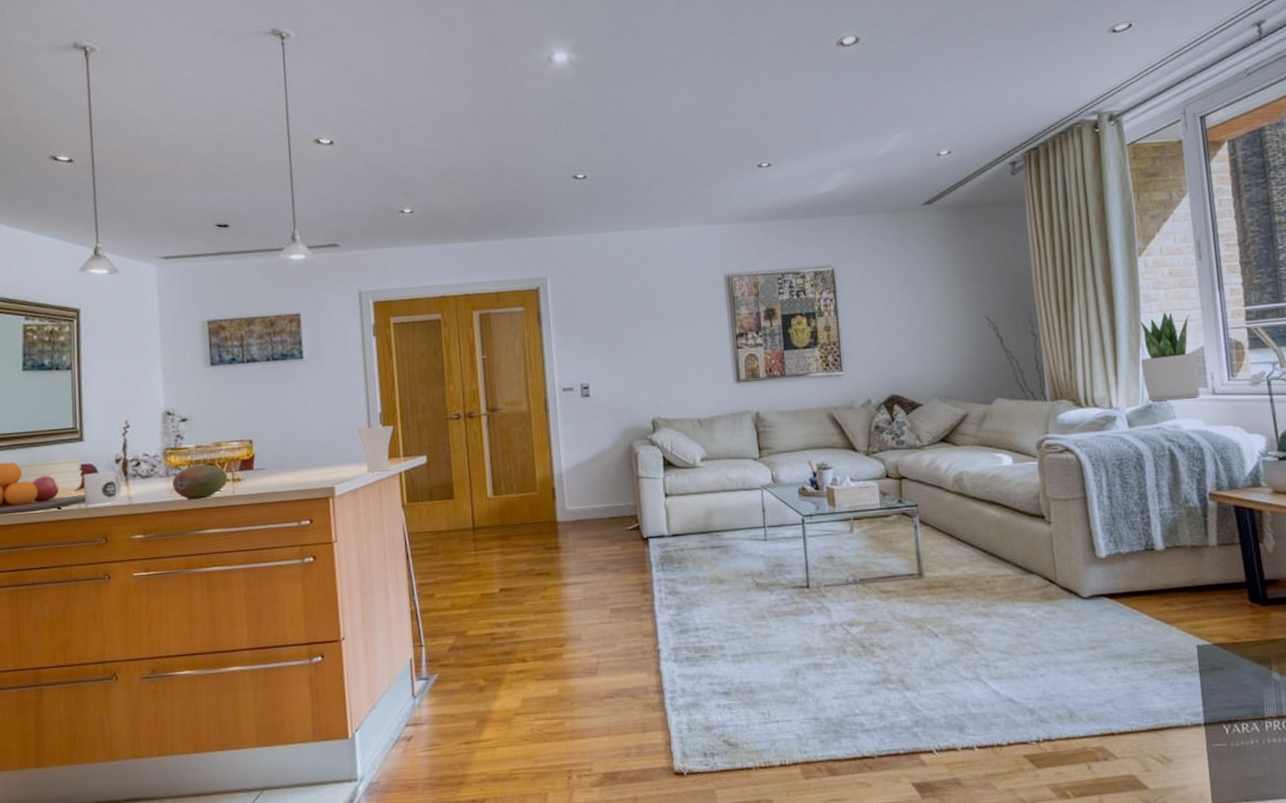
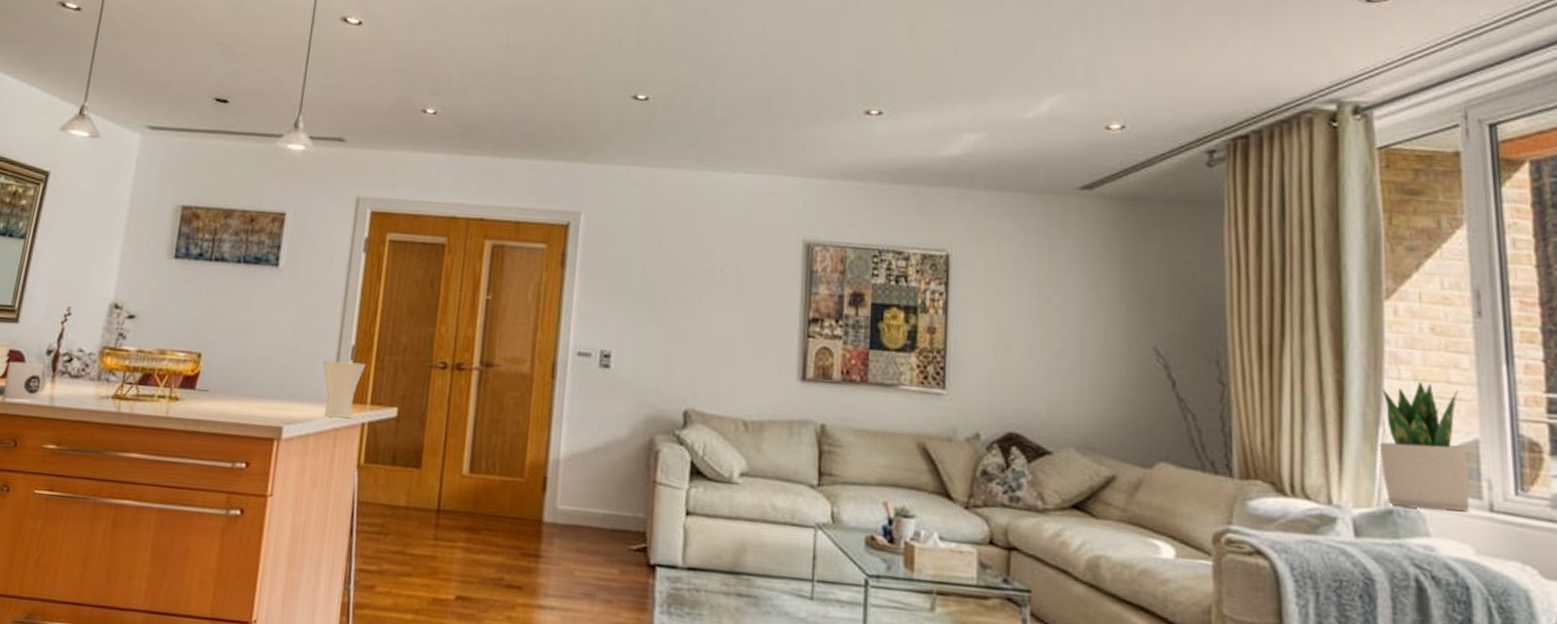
fruit: present [172,464,228,500] -> none [101,372,165,414]

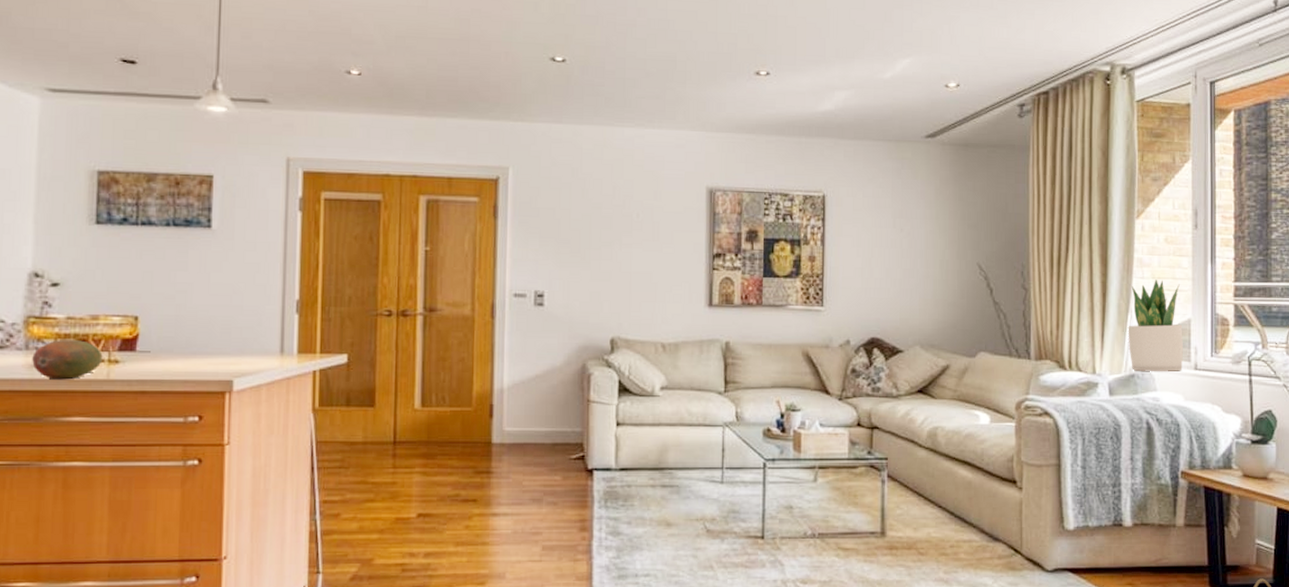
fruit: none [101,372,165,414] -> present [32,339,103,380]
cup: present [322,360,366,419] -> none [267,315,312,368]

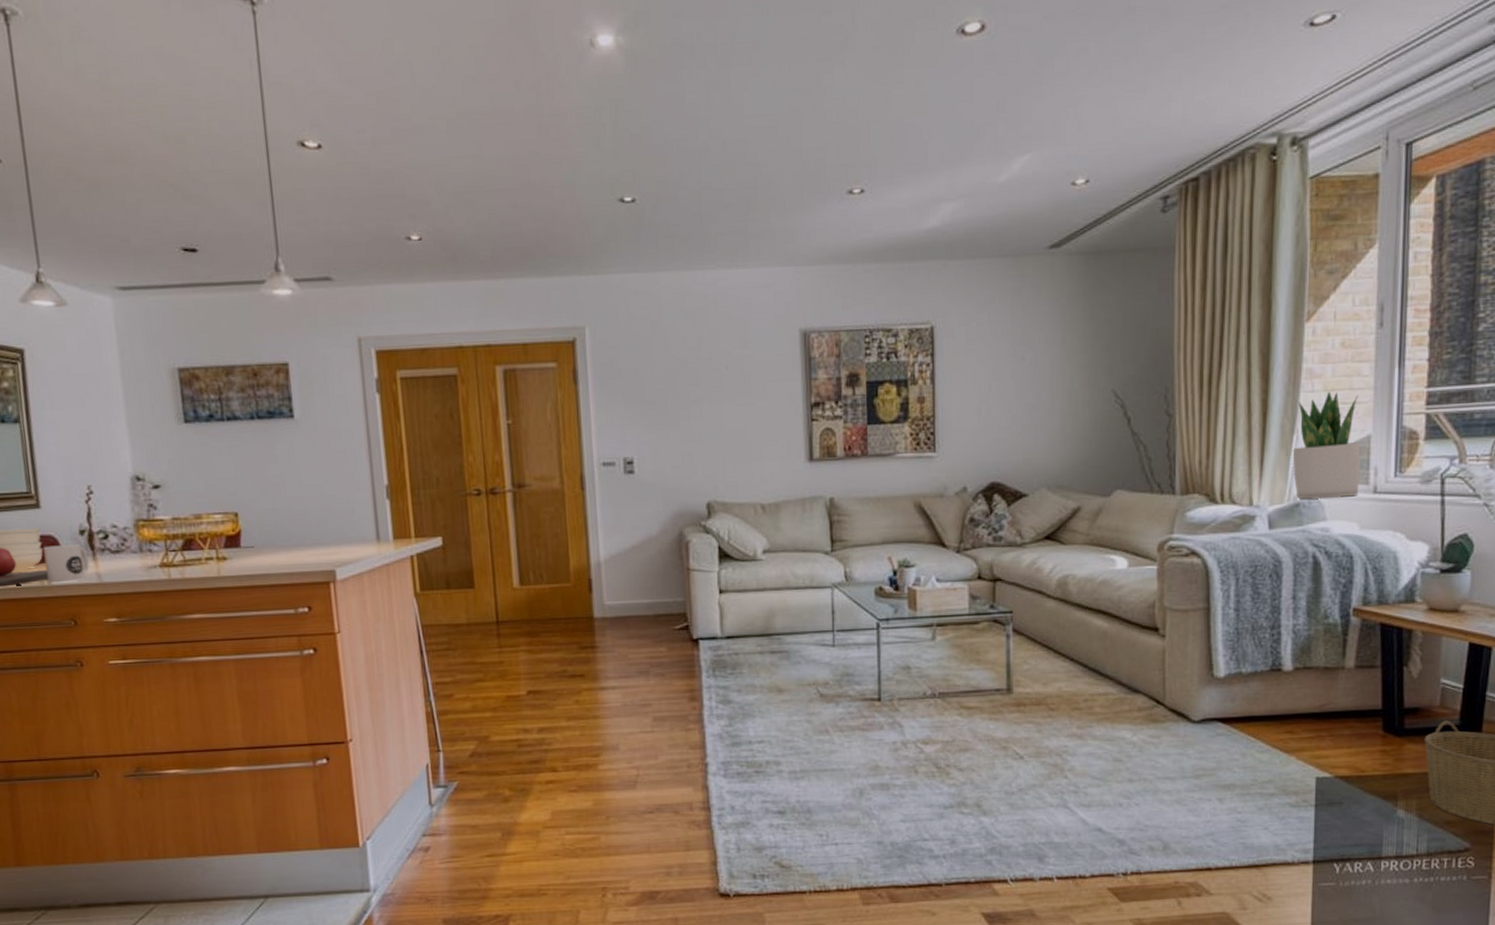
fruit: present [32,339,103,380] -> none [147,539,212,580]

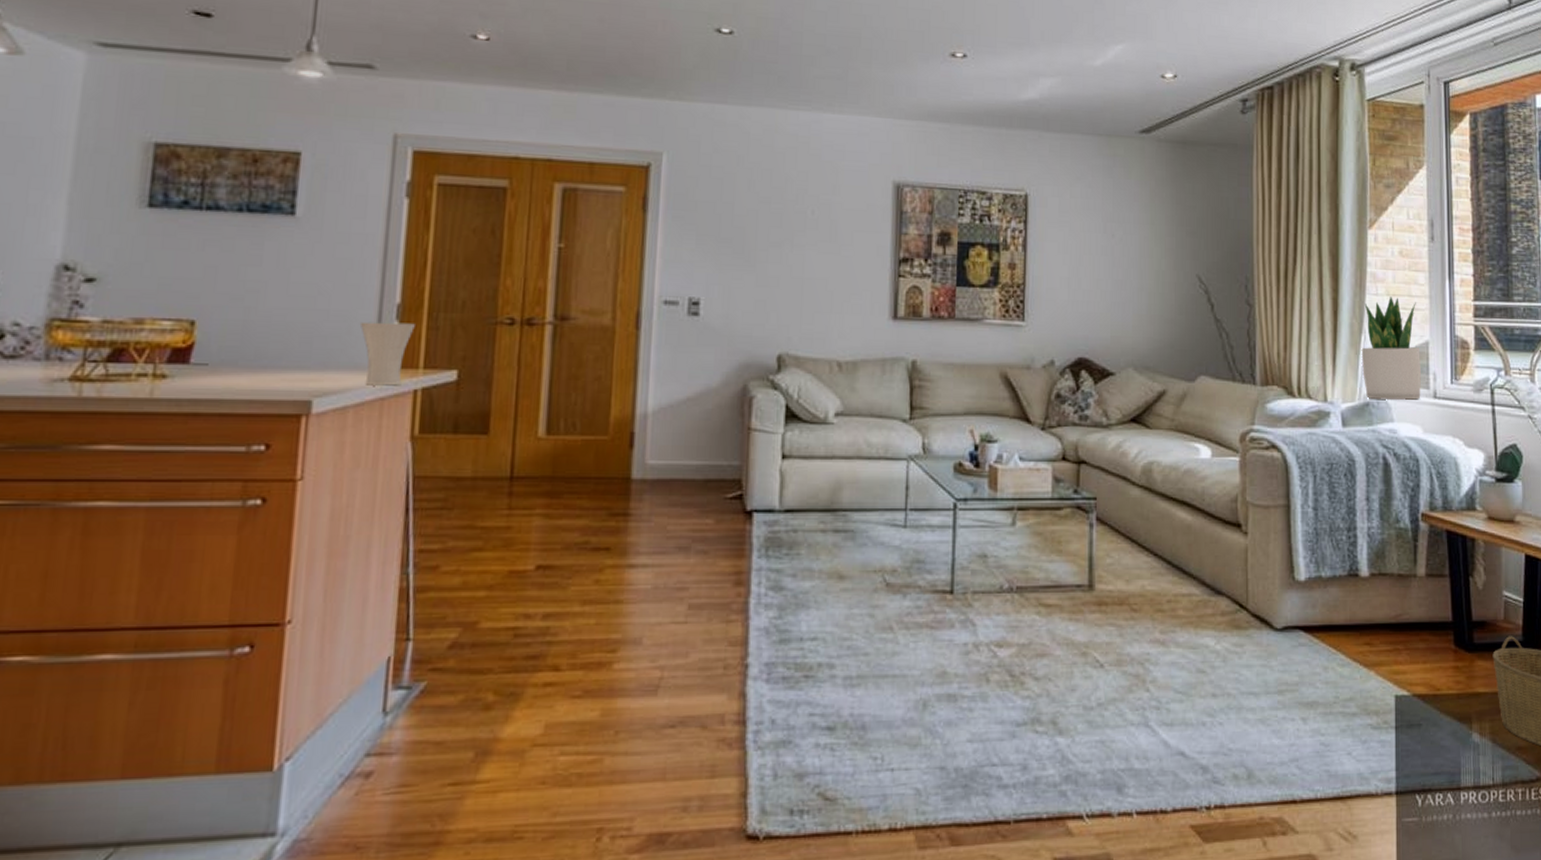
cup: none [359,500,403,555] -> present [359,321,415,386]

